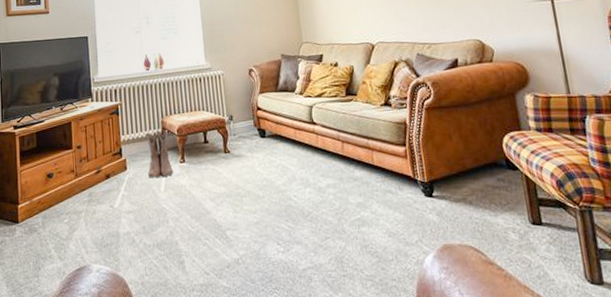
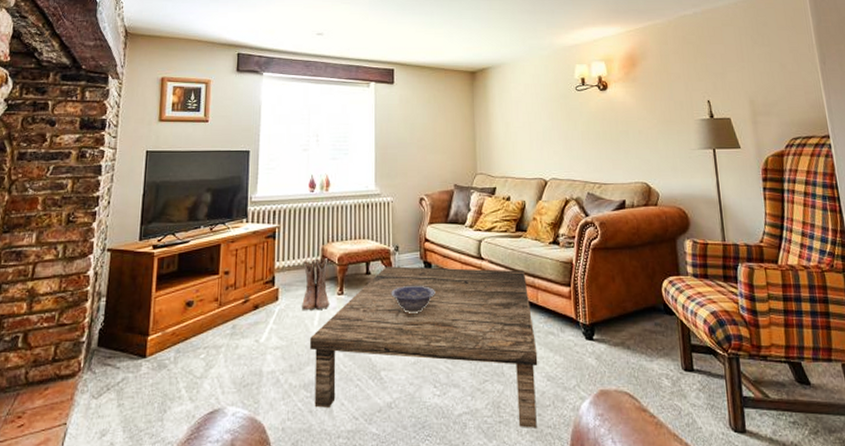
coffee table: none [158,132,382,281] -> present [309,266,538,428]
decorative bowl: none [229,151,272,177] -> present [391,285,435,313]

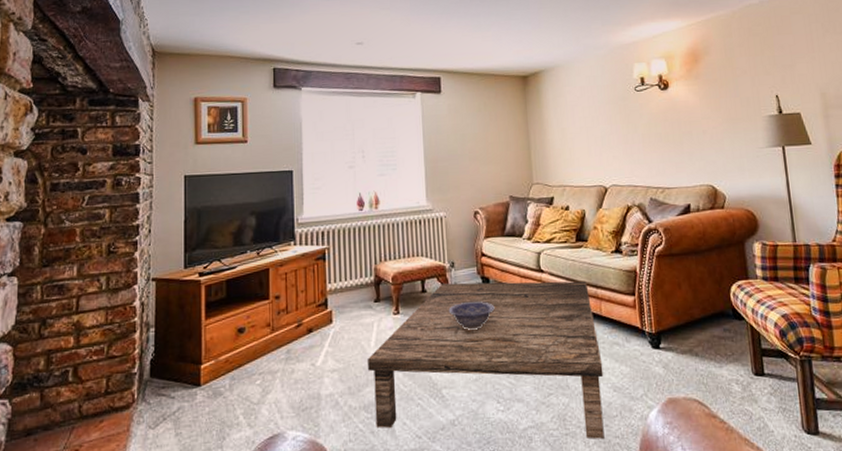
boots: present [302,258,329,311] -> none [356,278,385,332]

